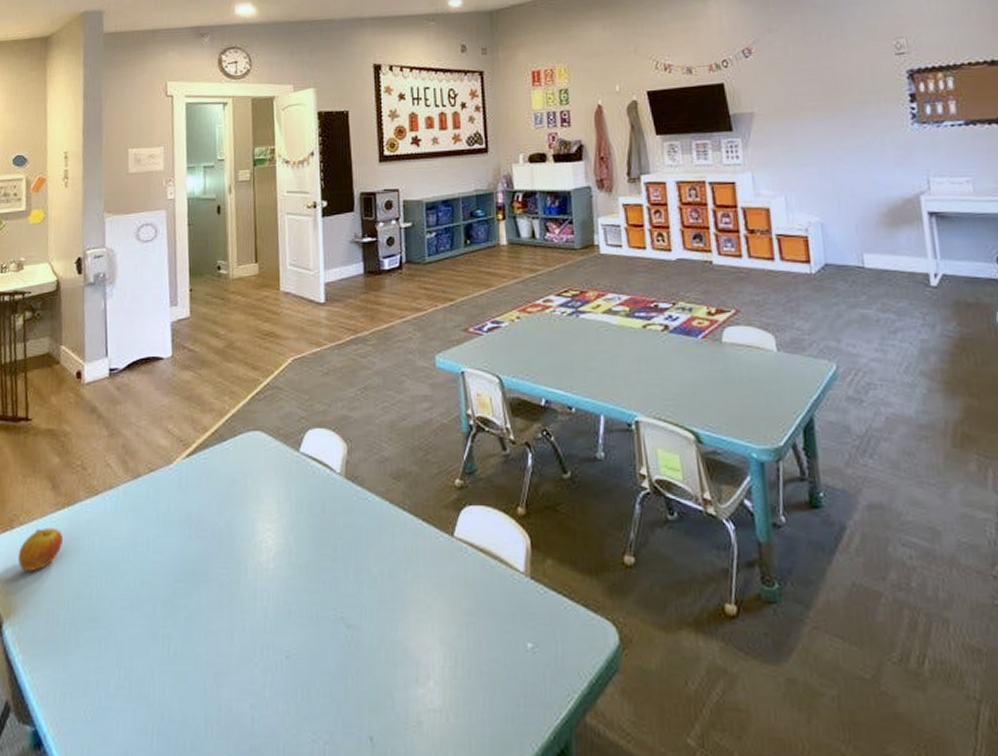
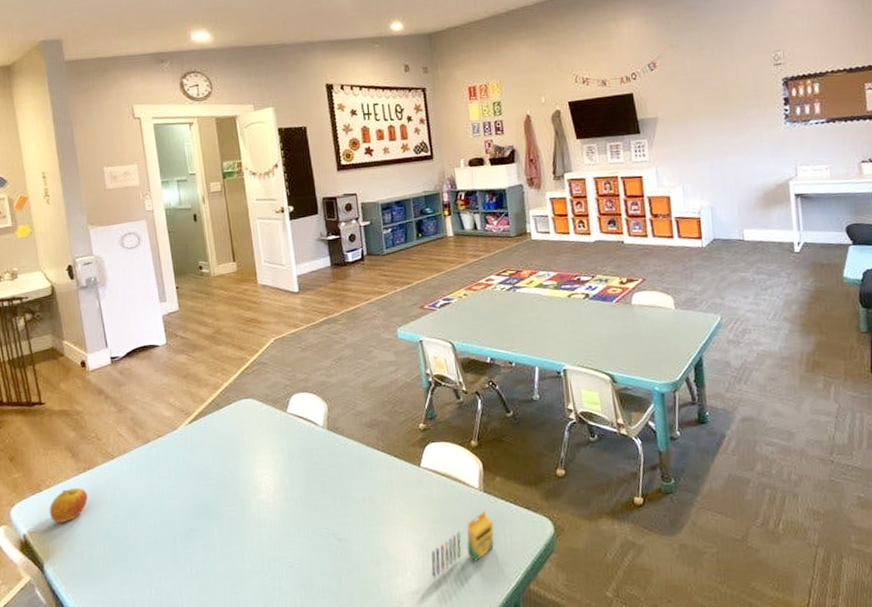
crayon: none [460,603,542,694] -> present [431,510,495,579]

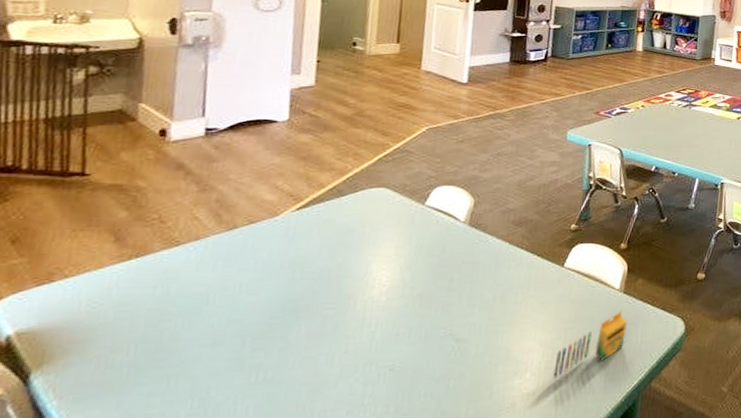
apple: present [49,487,88,524] -> none [58,278,127,323]

